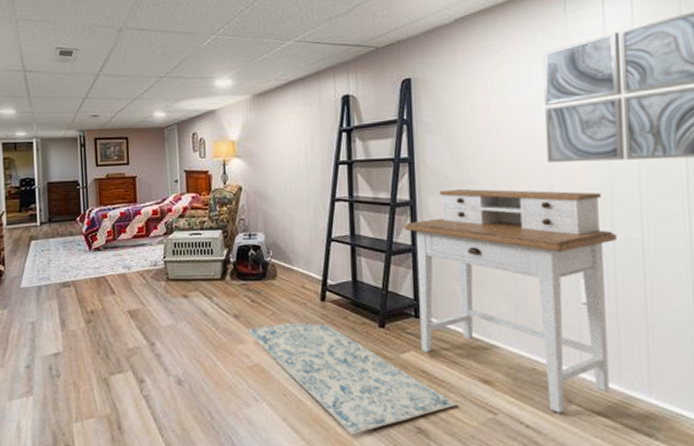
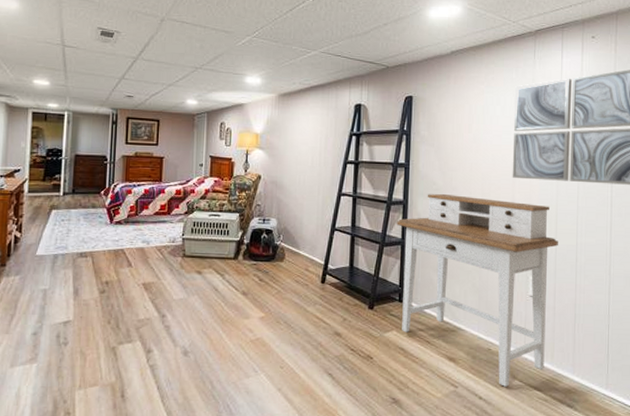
rug: present [245,322,458,435] -> none [251,301,427,404]

